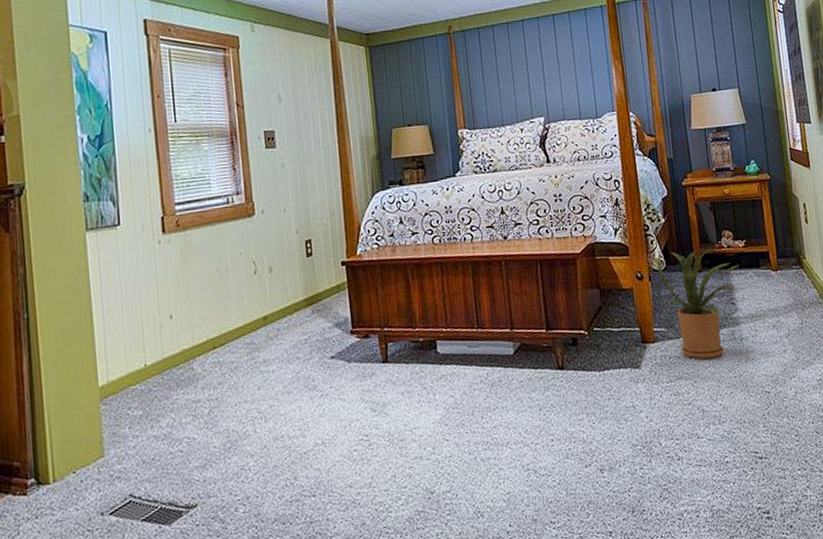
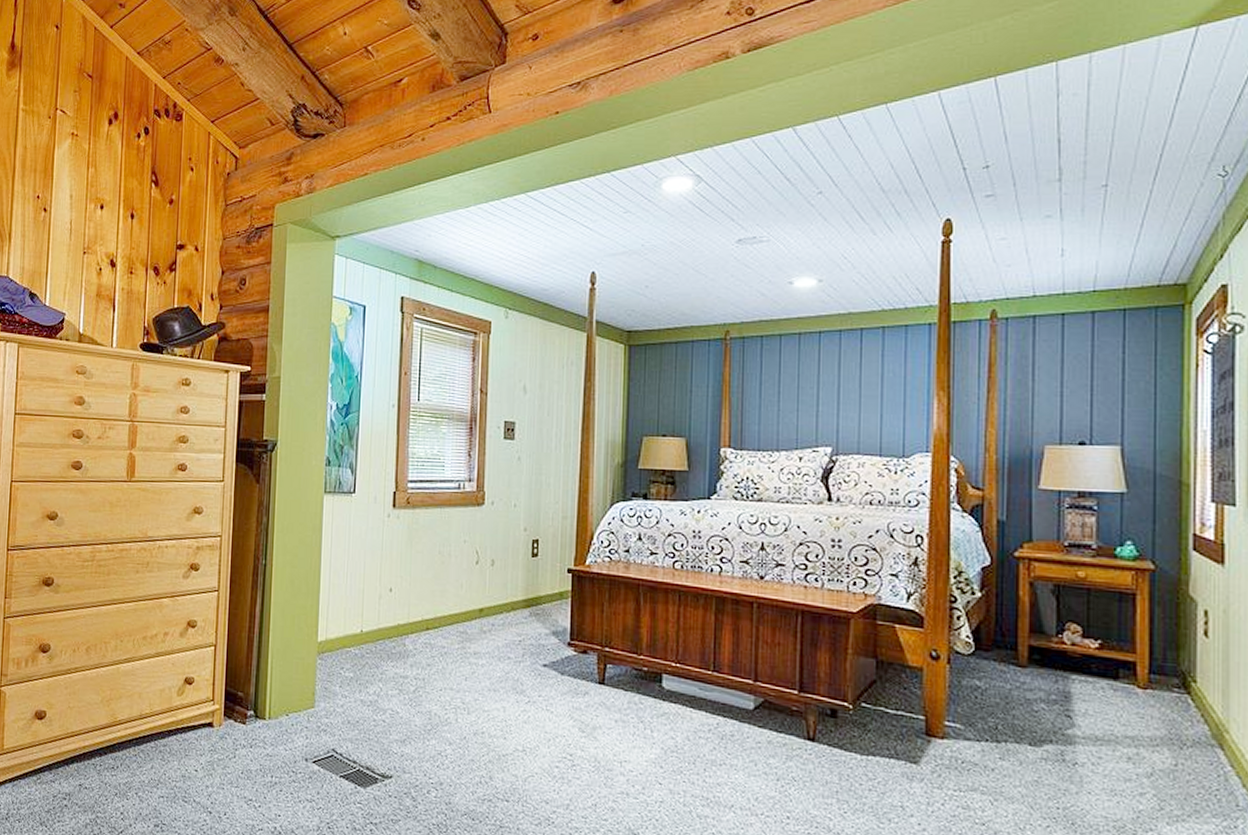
house plant: present [657,249,741,360] -> none [961,630,1086,778]

